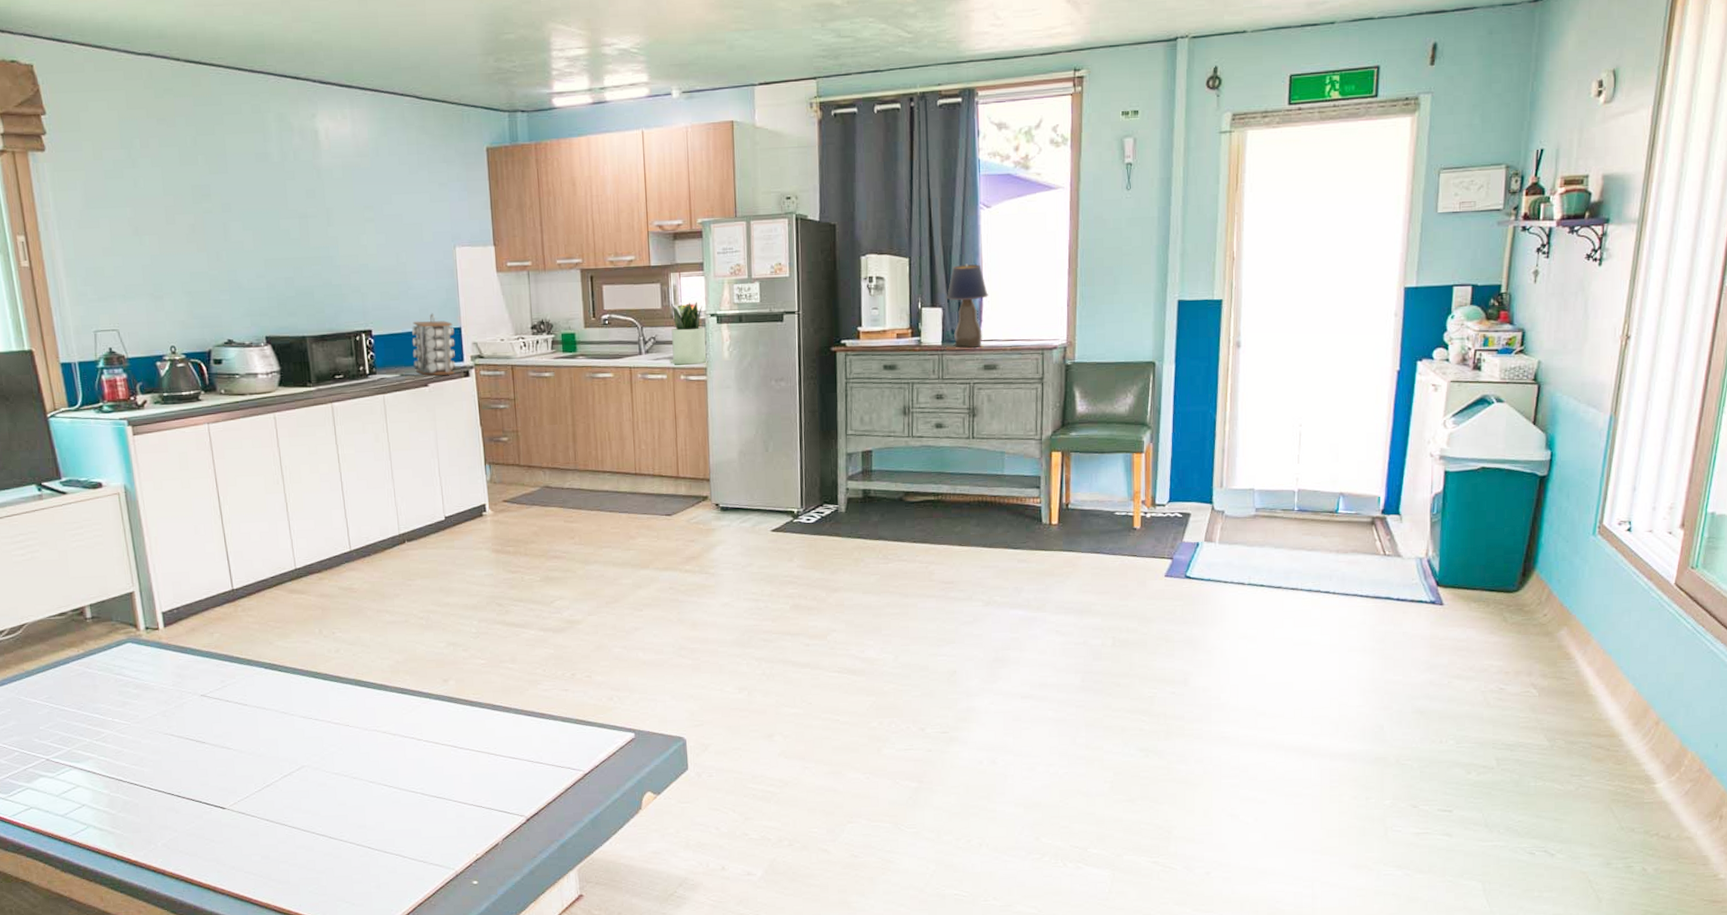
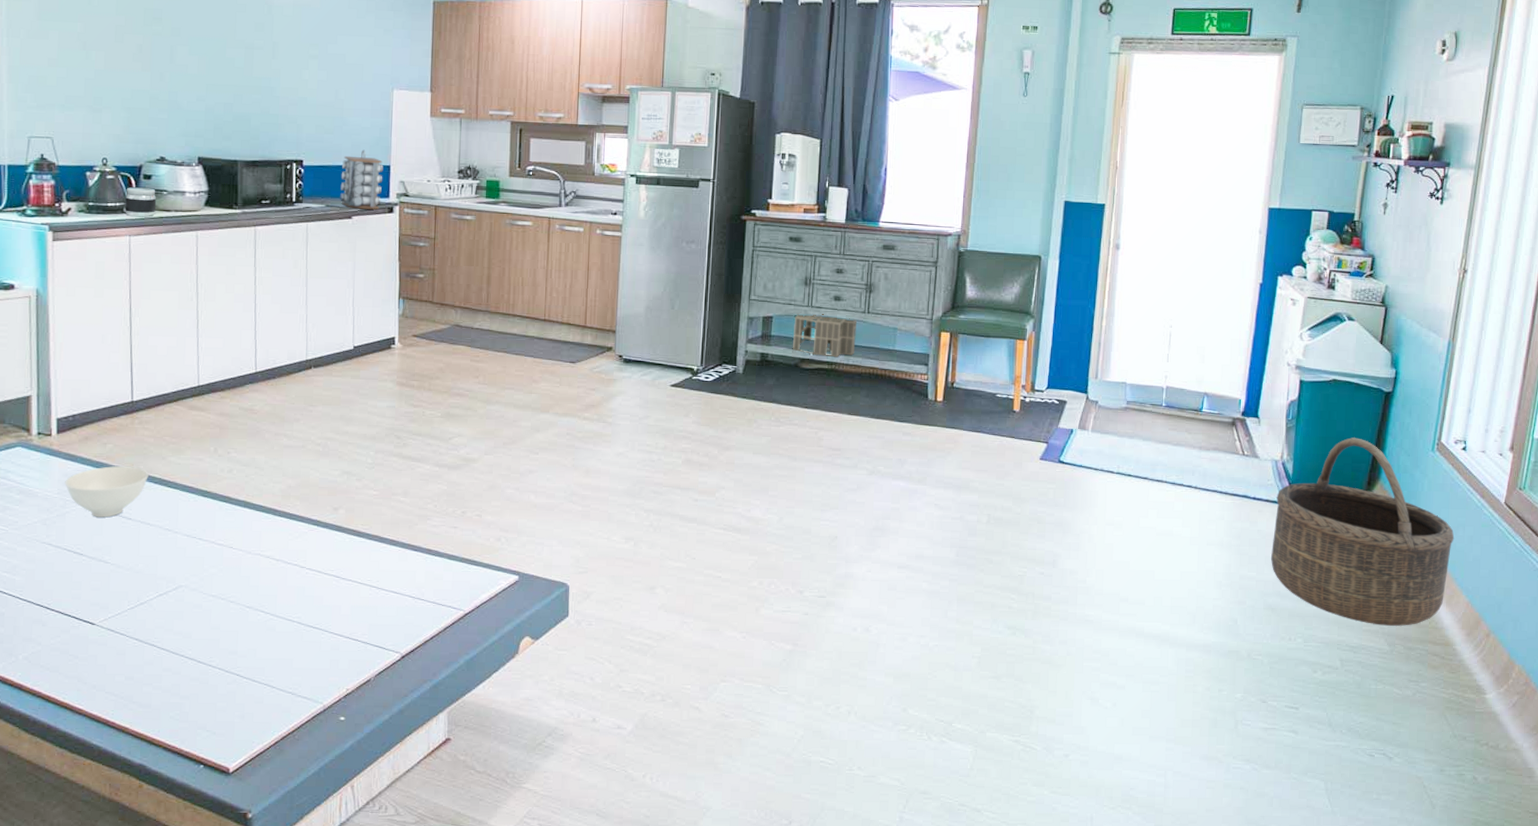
bowl: none [178,654,258,706] -> present [65,466,149,518]
jar: none [198,373,231,404] -> present [125,187,157,218]
planter: present [670,302,708,365] -> none [587,161,624,221]
storage box: none [895,443,962,488] -> present [792,312,857,357]
table lamp: present [946,264,988,348] -> none [852,150,891,228]
basket: none [1418,527,1619,721] -> present [1271,437,1455,626]

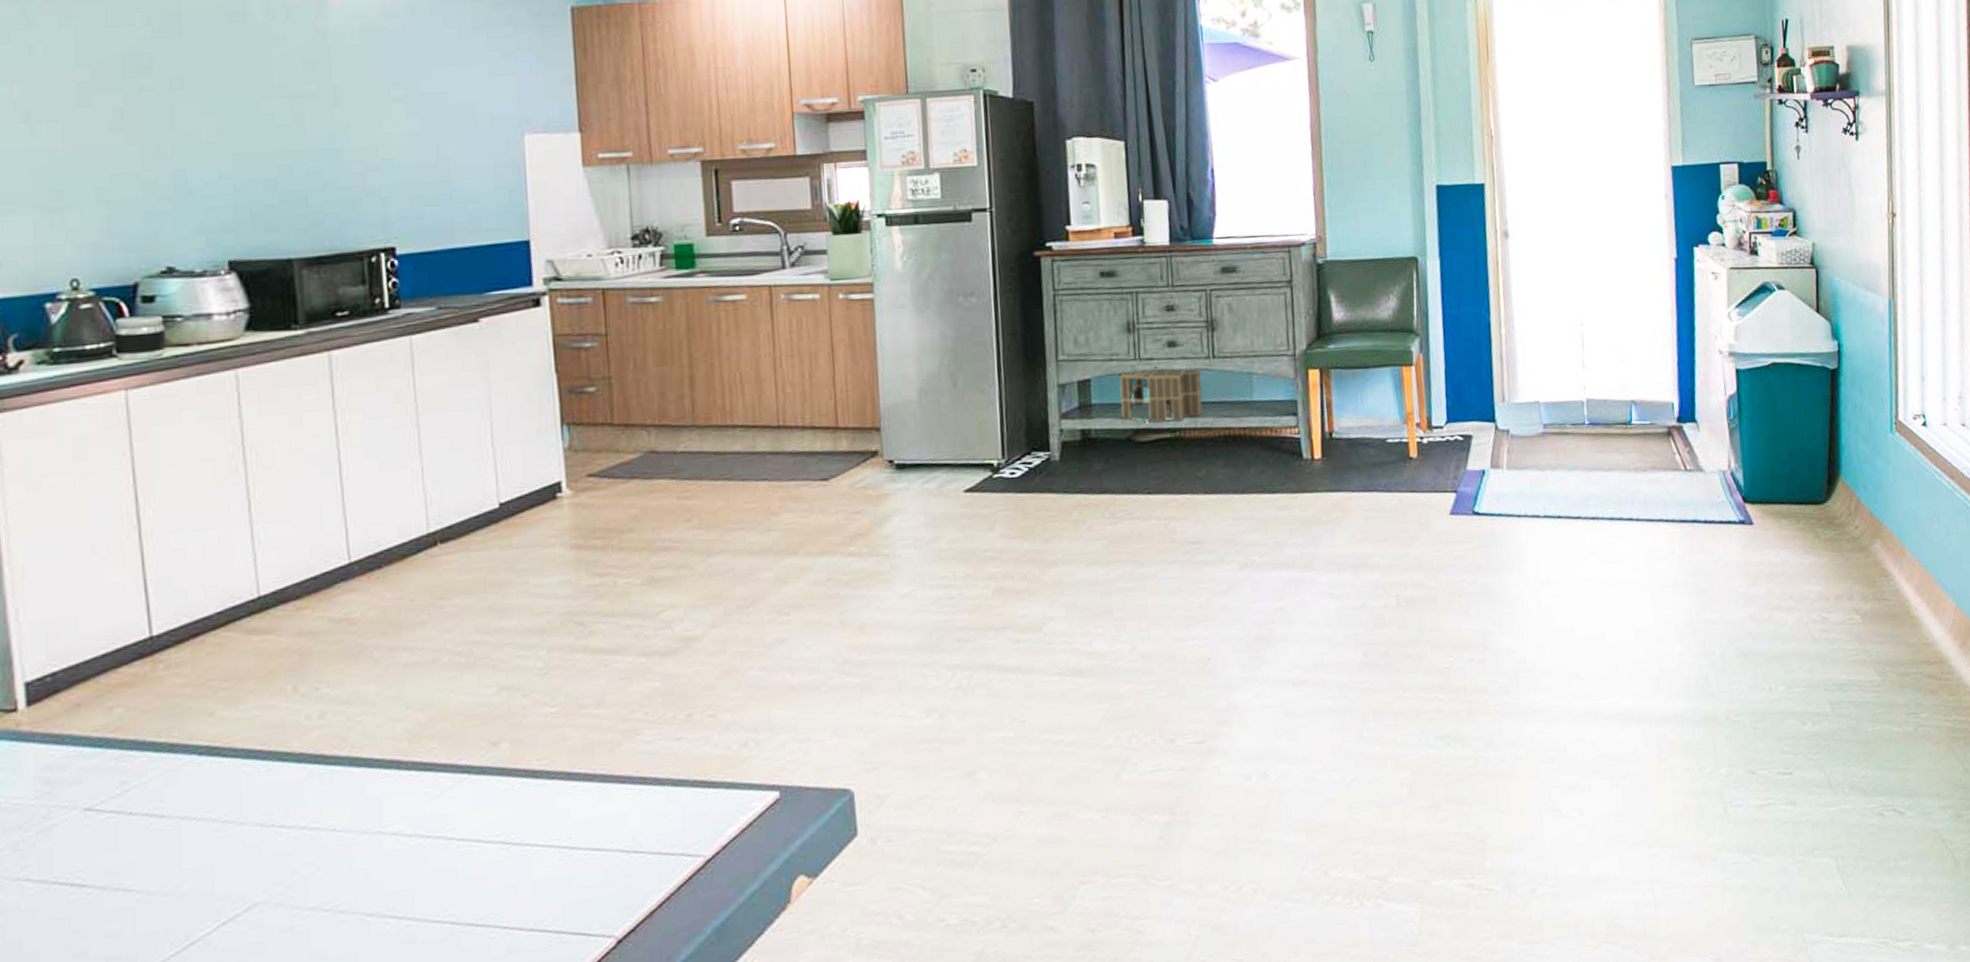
bowl: present [65,466,149,518] -> none [46,735,188,824]
spice rack: present [340,149,384,211] -> none [456,222,521,309]
planter: none [587,161,624,221] -> present [823,199,875,281]
basket: present [1271,437,1455,626] -> none [1730,429,1930,653]

